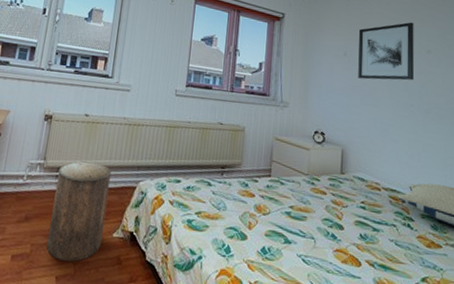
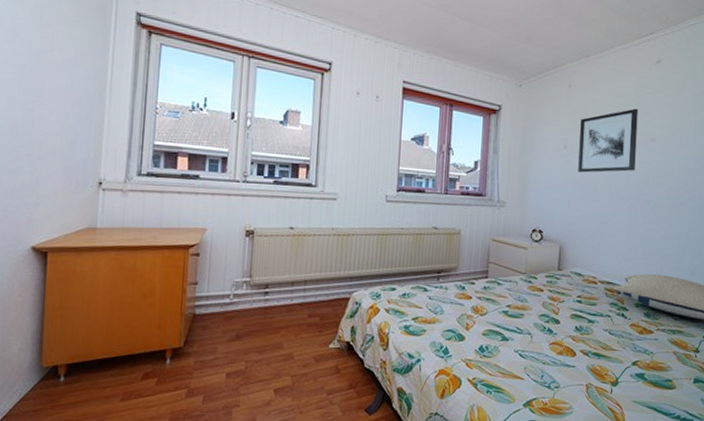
stool: present [46,161,112,262] -> none [261,276,323,374]

